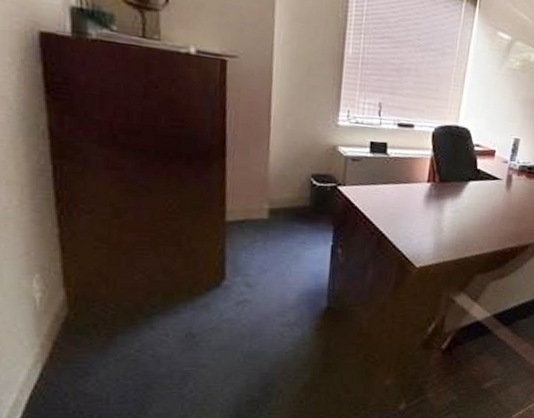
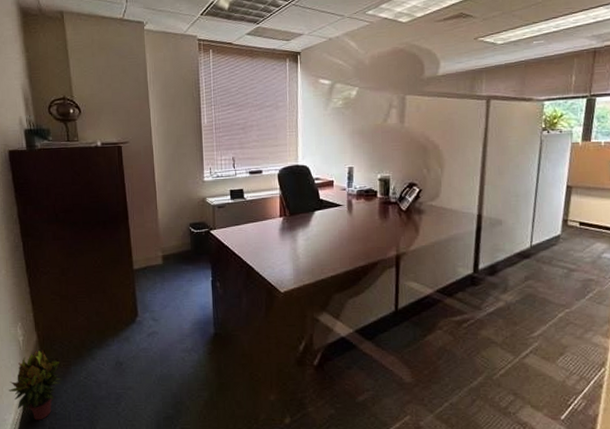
potted plant: none [11,311,101,402] -> present [9,349,62,420]

